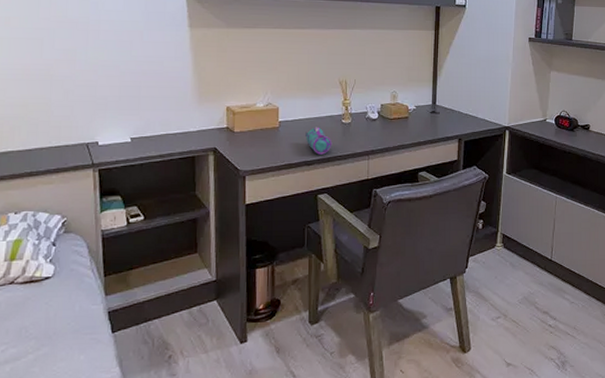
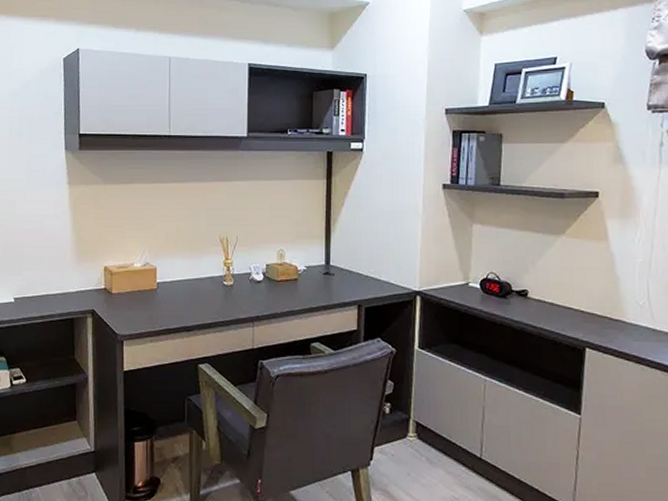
pencil case: present [305,127,332,155] -> none [185,289,213,320]

